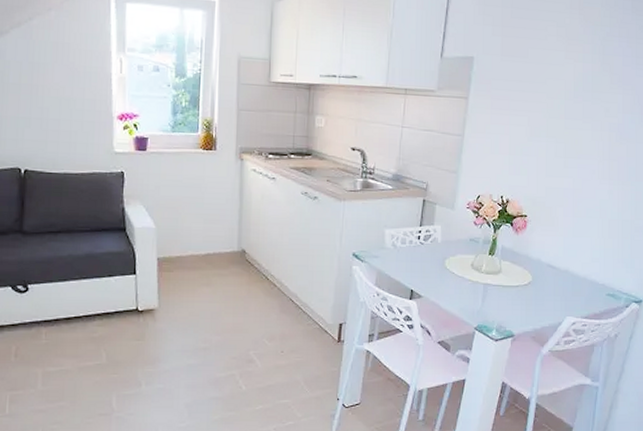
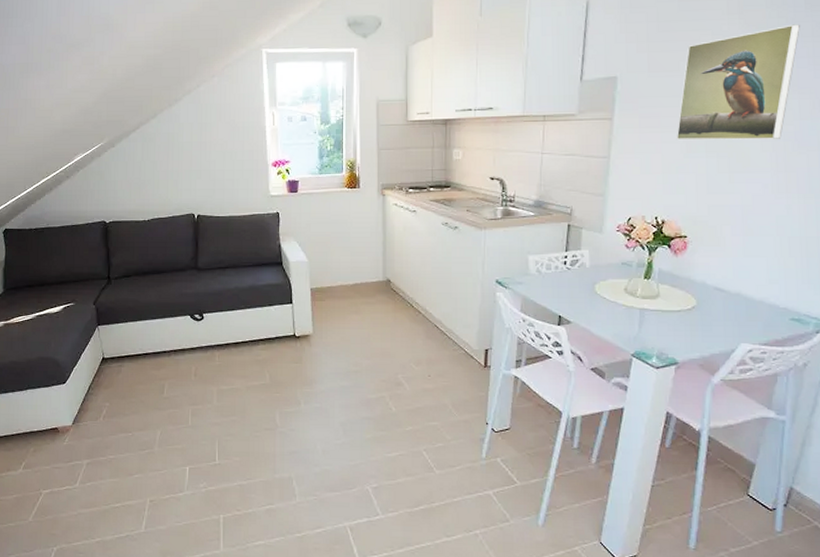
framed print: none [522,25,627,129] -> present [676,24,800,141]

